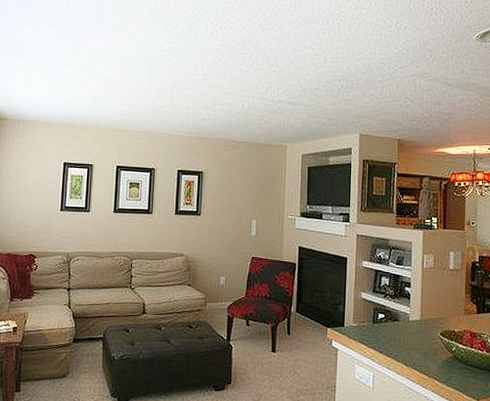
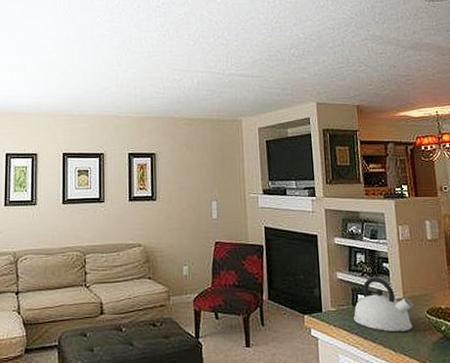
kettle: none [373,299,429,350] -> present [354,277,413,332]

